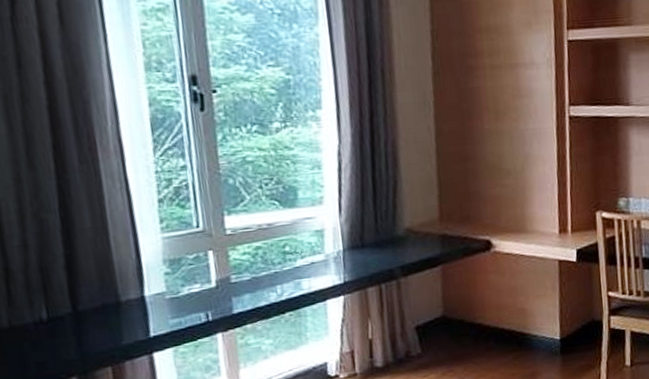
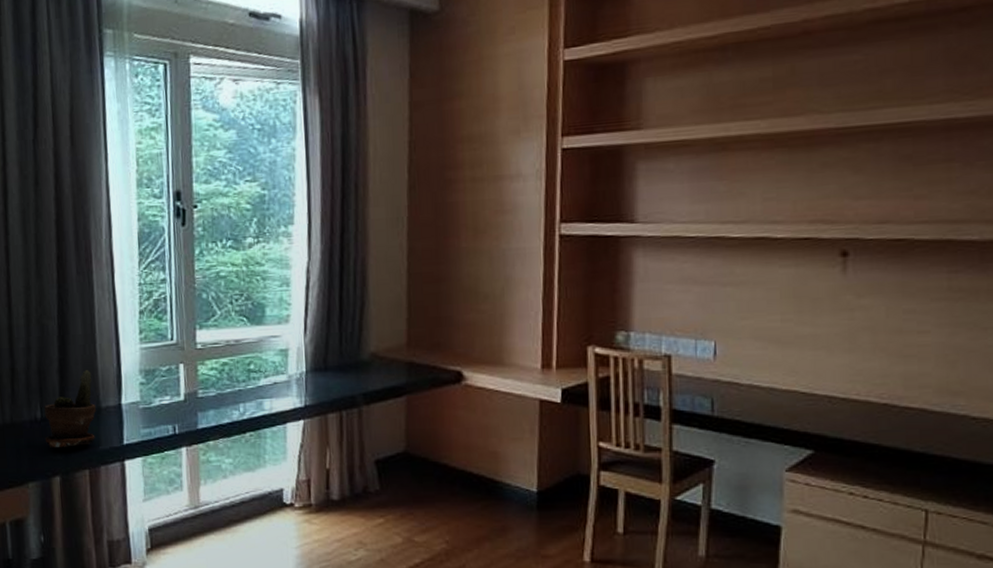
potted plant: none [51,264,116,350] -> present [44,370,97,449]

